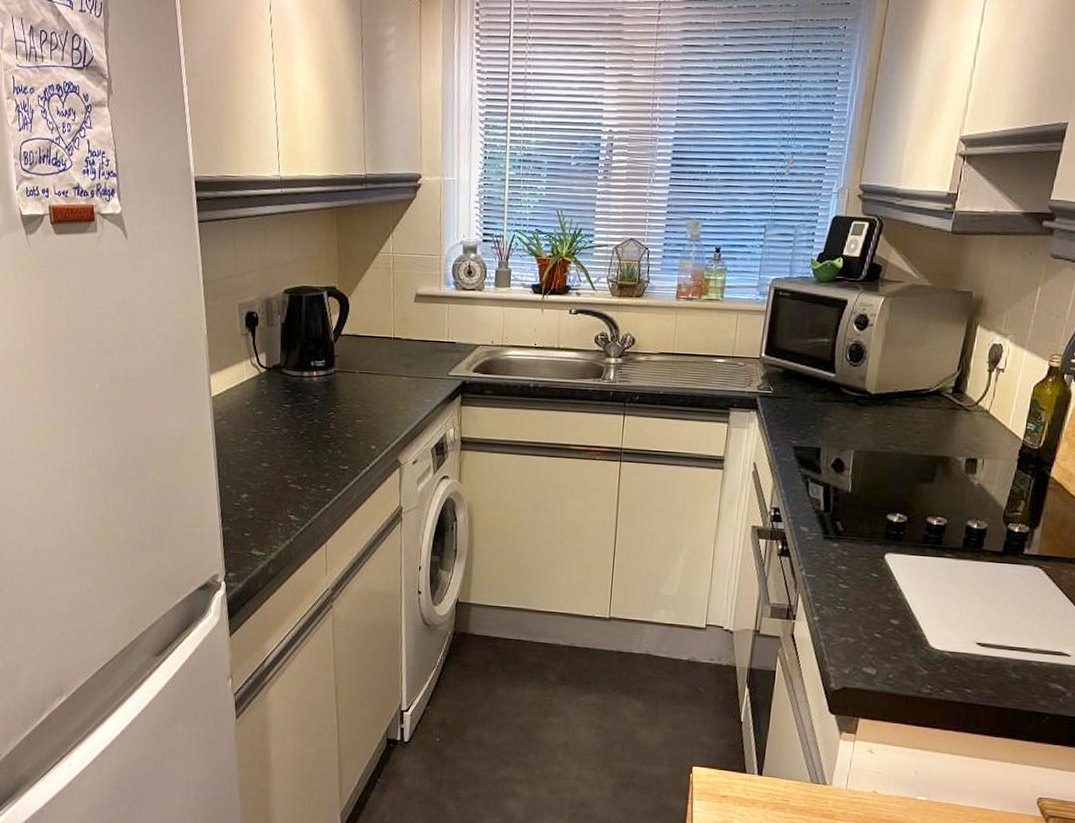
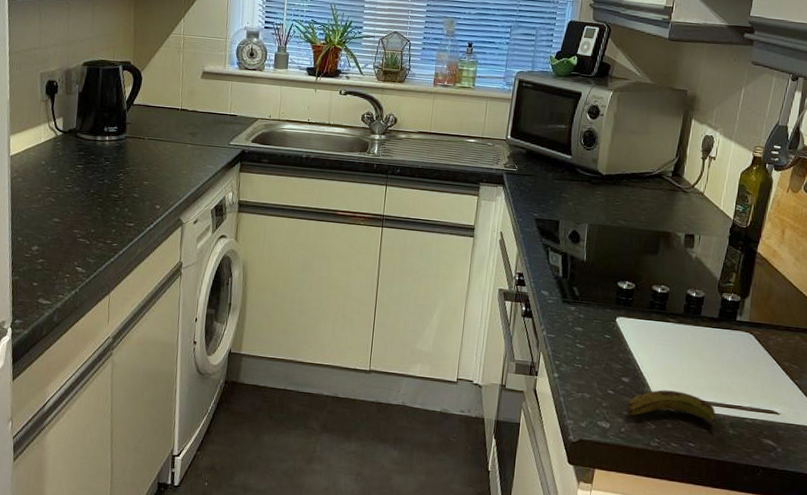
banana: none [895,632,998,670] -> present [626,389,717,426]

